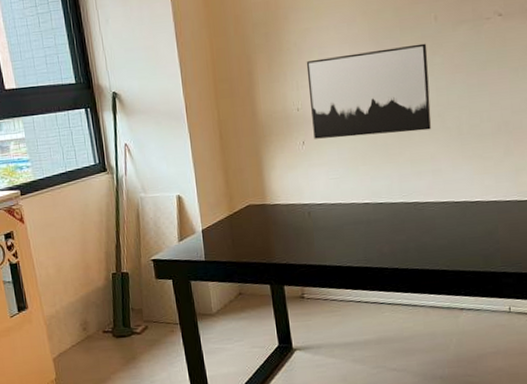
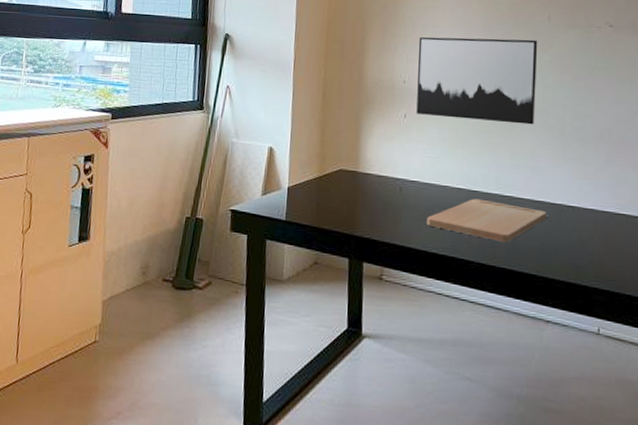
cutting board: none [338,209,452,246] -> present [427,198,547,242]

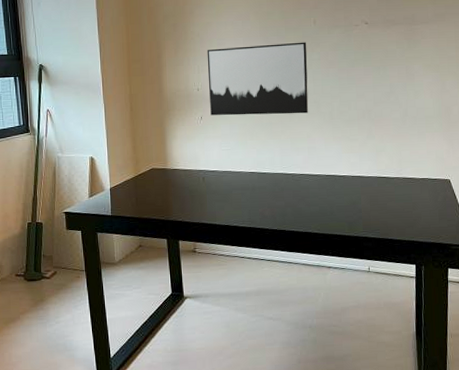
cutting board: present [427,198,547,242] -> none [227,179,323,210]

